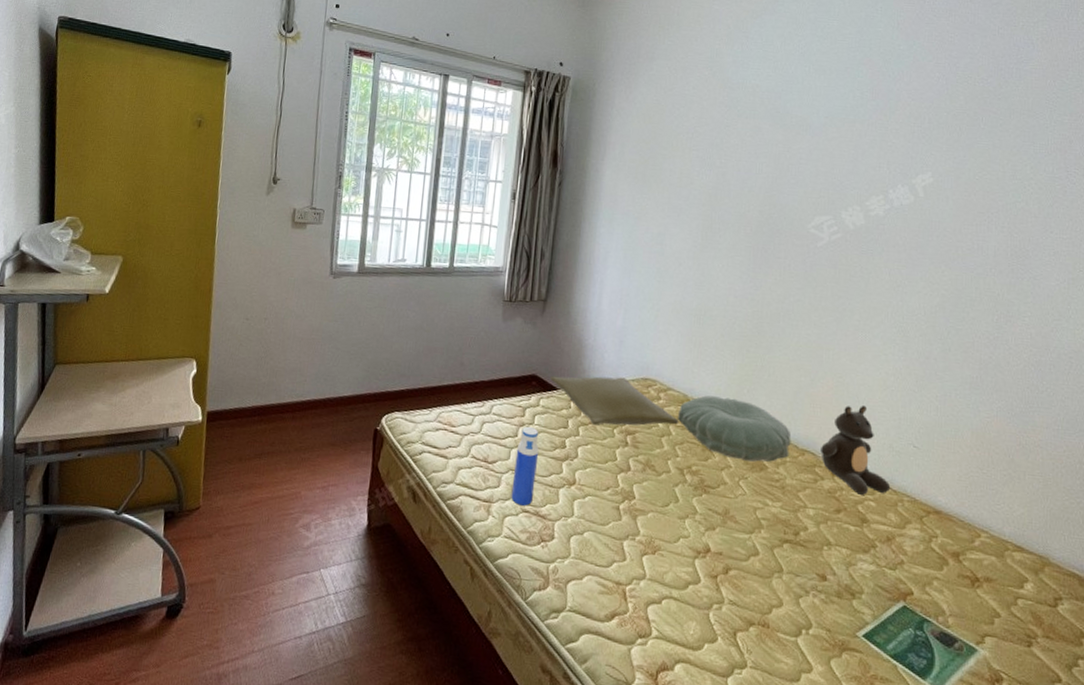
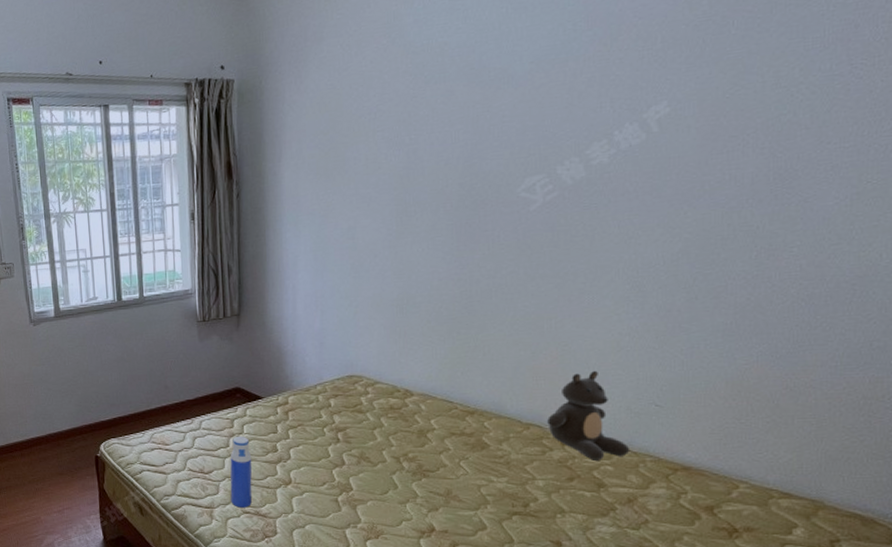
pillow: present [550,376,679,426] -> none [254,378,391,427]
pillow: present [677,395,792,462] -> none [387,382,514,442]

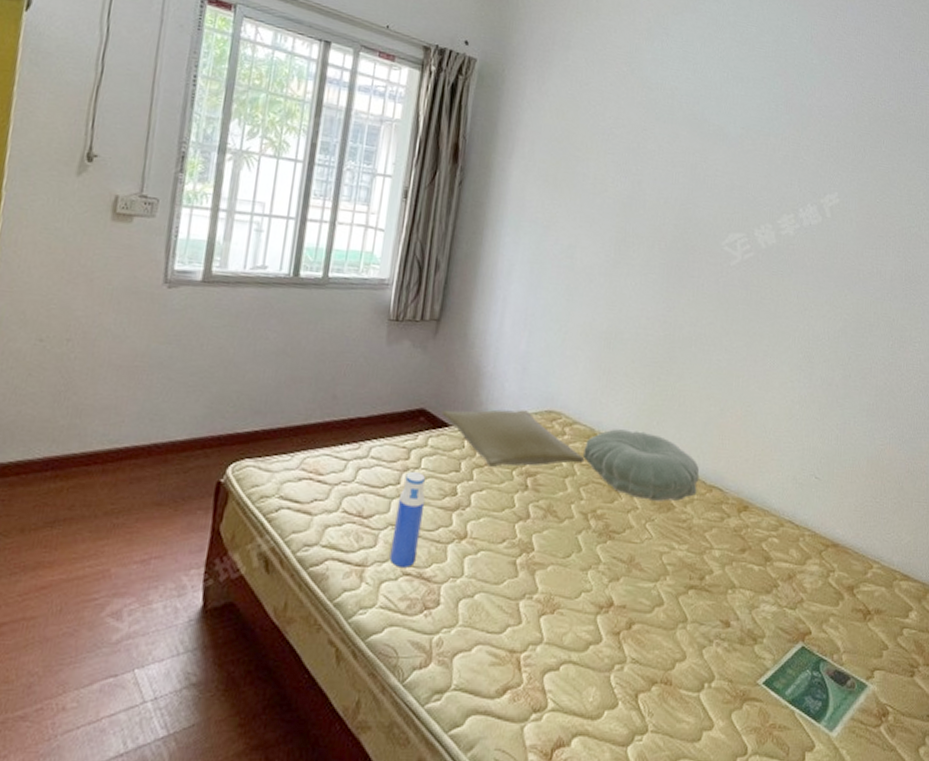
pillow: none [254,378,391,427] -> present [441,409,585,467]
pillow: none [387,382,514,442] -> present [582,429,700,501]
teddy bear: present [547,370,630,460] -> none [728,435,794,532]

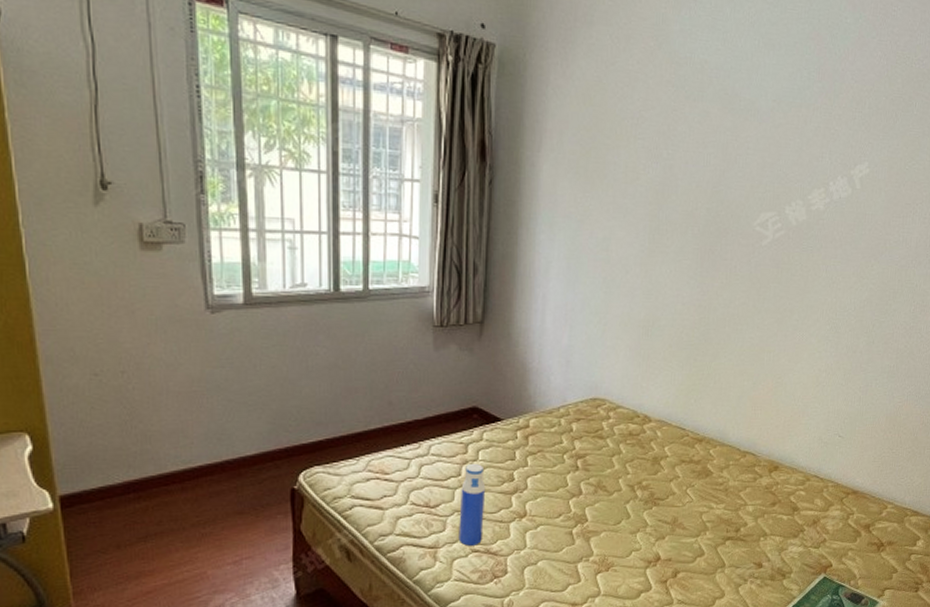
pillow: present [441,409,585,467] -> none [493,400,629,453]
pillow: present [582,429,700,501] -> none [627,409,735,469]

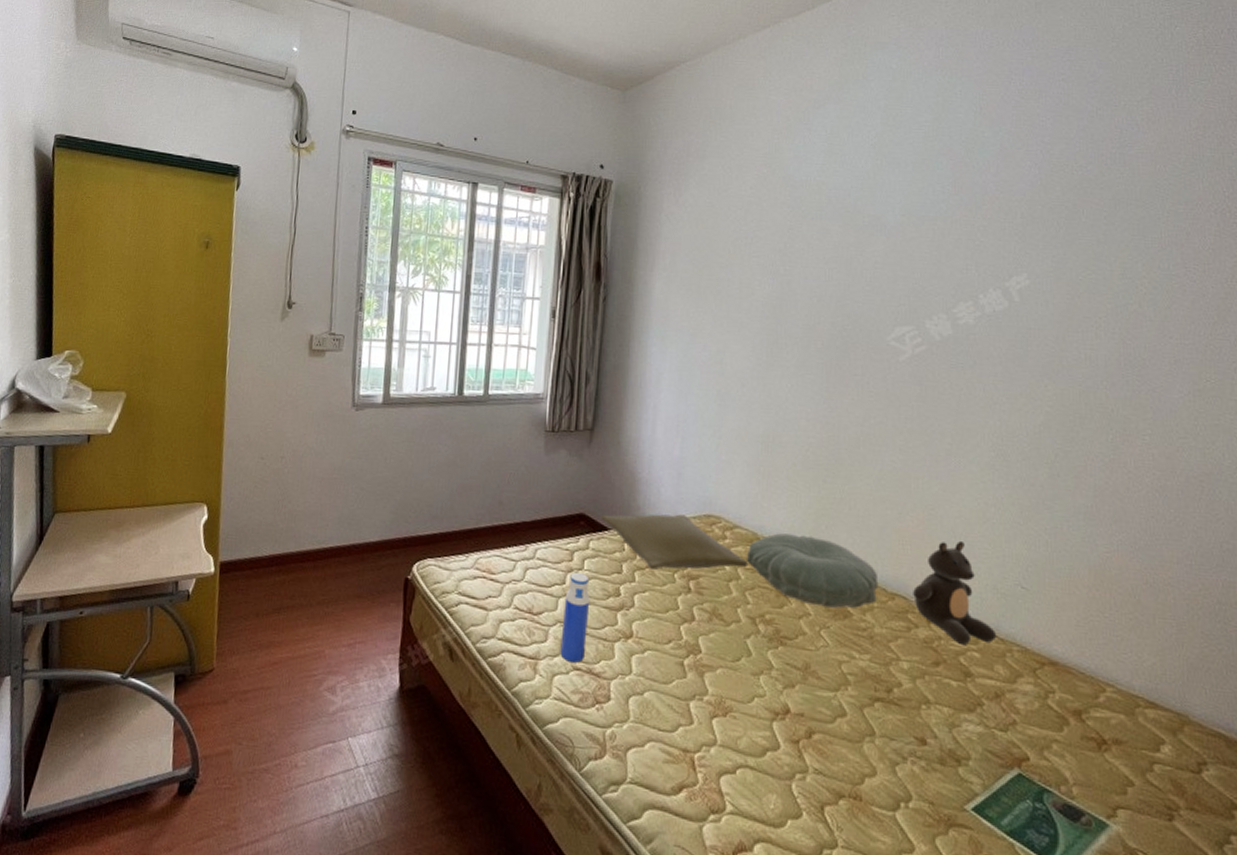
pillow: none [493,400,629,453] -> present [600,514,749,570]
pillow: none [627,409,735,469] -> present [746,533,879,608]
teddy bear: none [760,402,819,486] -> present [913,540,997,645]

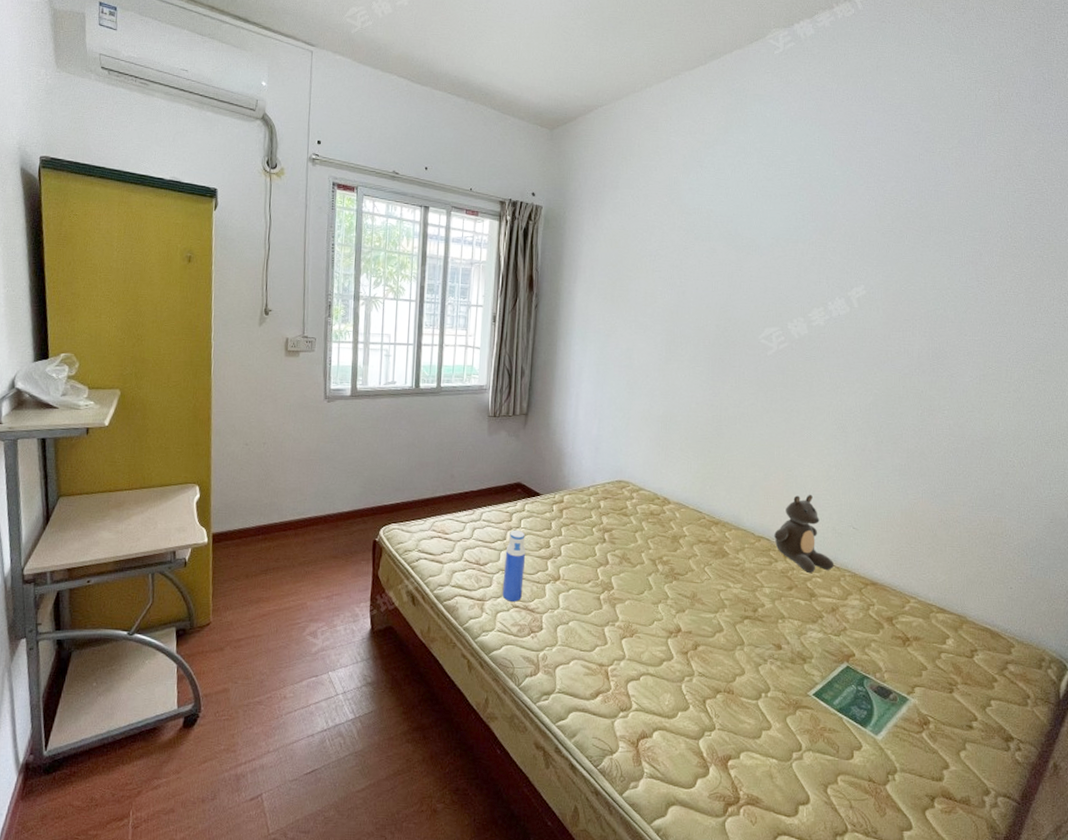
pillow: present [600,514,749,570] -> none [534,481,651,525]
pillow: present [746,533,879,608] -> none [648,493,749,550]

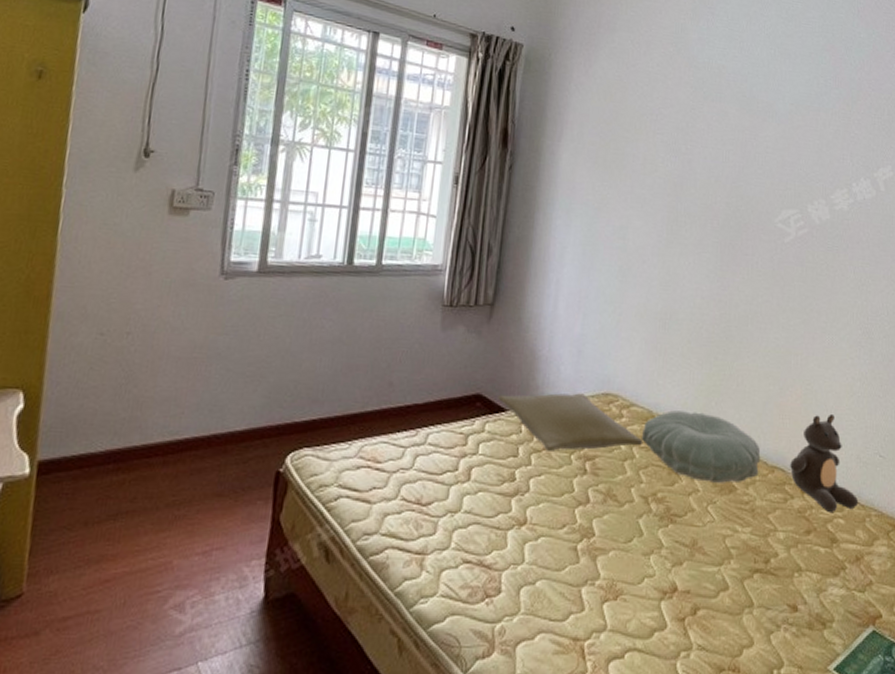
water bottle: present [502,529,526,602] -> none [449,457,484,555]
pillow: none [534,481,651,525] -> present [498,393,643,451]
pillow: none [648,493,749,550] -> present [641,410,761,483]

